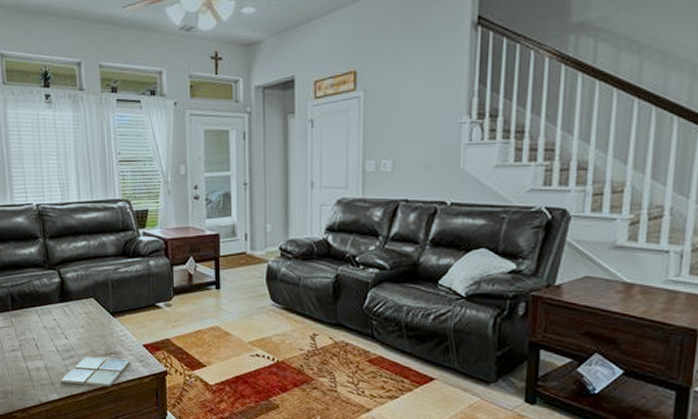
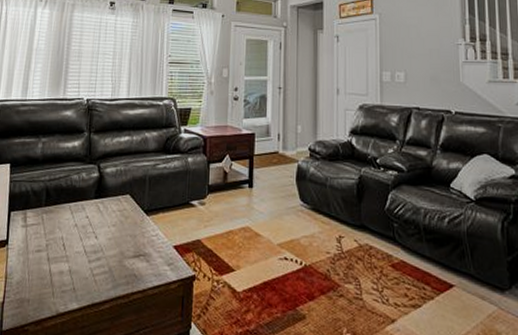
drink coaster: present [60,357,130,387] -> none [82,259,159,294]

